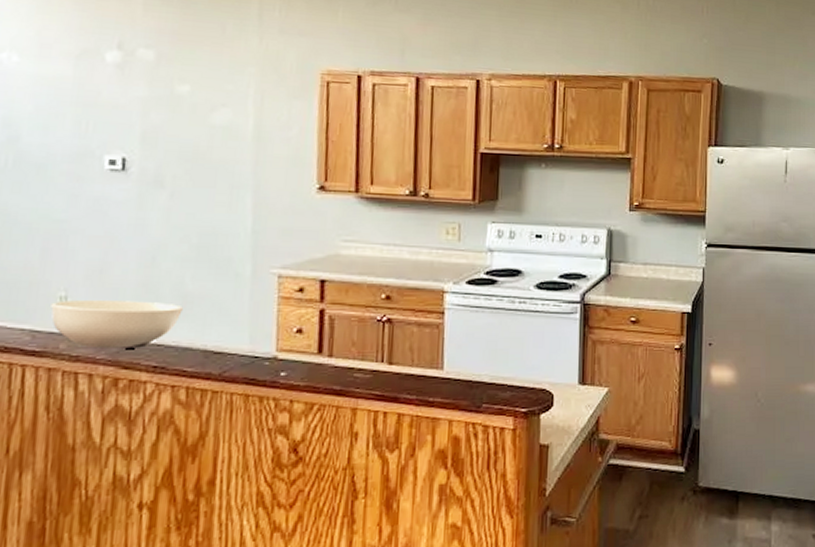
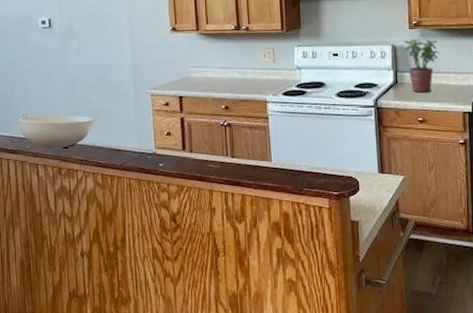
potted plant: none [622,223,661,287] -> present [404,39,440,93]

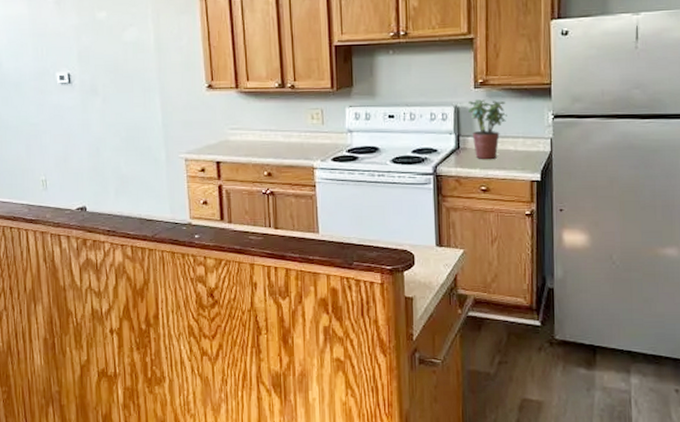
bowl: present [19,115,94,149] -> none [37,182,122,219]

